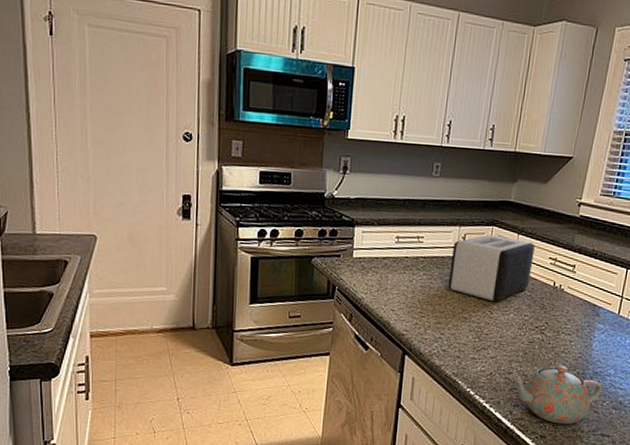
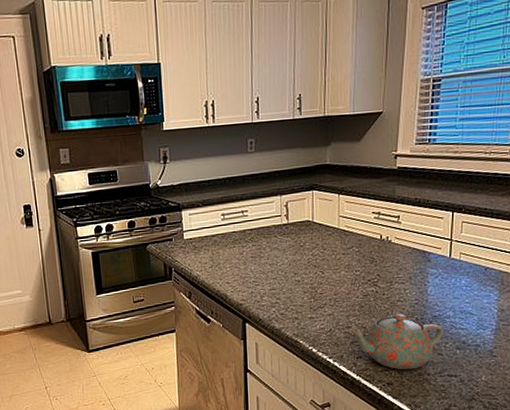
toaster: present [448,234,535,302] -> none [276,198,357,262]

